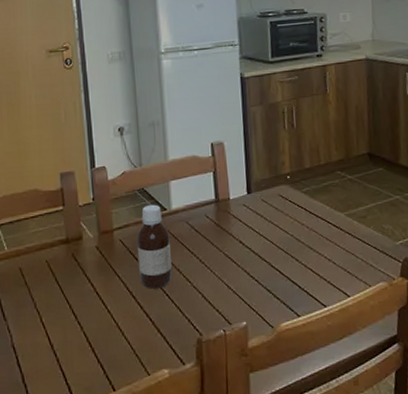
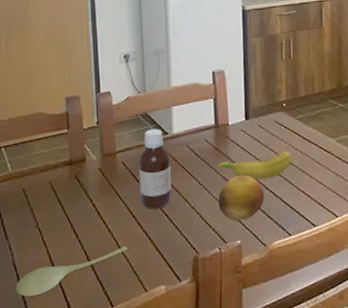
spoon: none [15,328,128,380] -> present [16,246,127,297]
banana: none [219,227,299,257] -> present [217,151,292,179]
fruit: none [221,252,270,301] -> present [218,175,264,221]

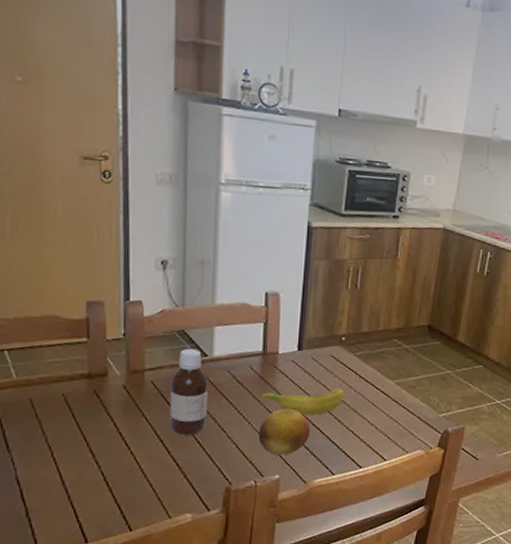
spoon: present [16,246,127,297] -> none [18,471,152,514]

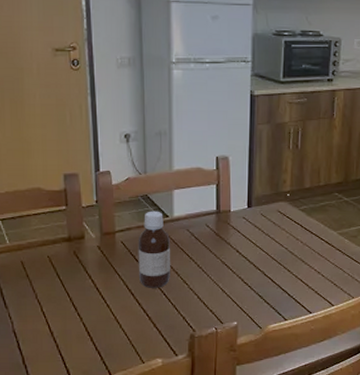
fruit: present [258,408,310,455] -> none [217,261,262,304]
banana: present [261,388,345,415] -> none [217,240,293,266]

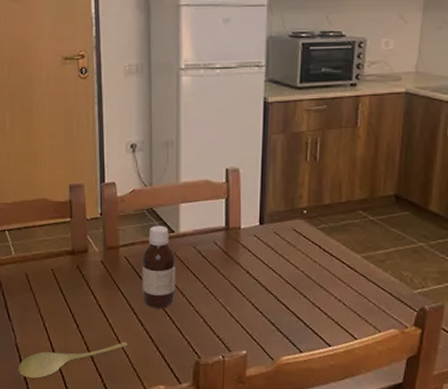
spoon: none [16,321,126,361] -> present [18,342,127,378]

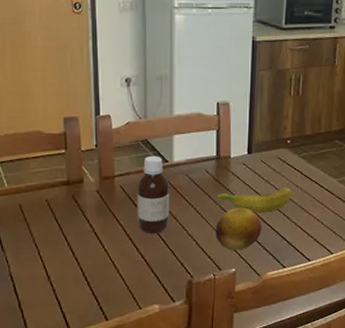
spoon: present [18,342,127,378] -> none [12,266,123,306]
banana: none [225,262,310,290] -> present [216,187,293,213]
fruit: none [225,283,275,331] -> present [216,207,261,250]

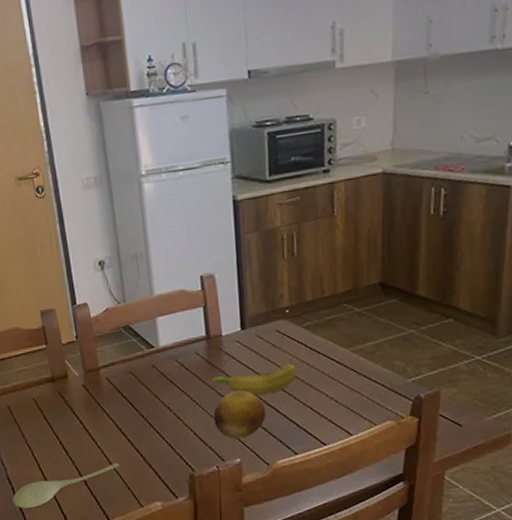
spoon: none [12,266,123,306] -> present [12,463,119,508]
bottle: present [137,155,169,233] -> none [123,341,162,426]

